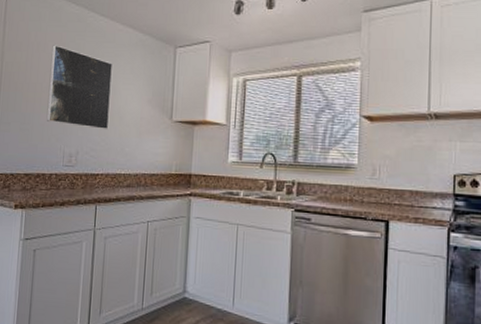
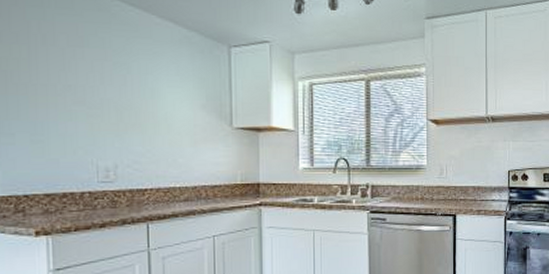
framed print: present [46,45,114,130] -> none [65,38,155,140]

